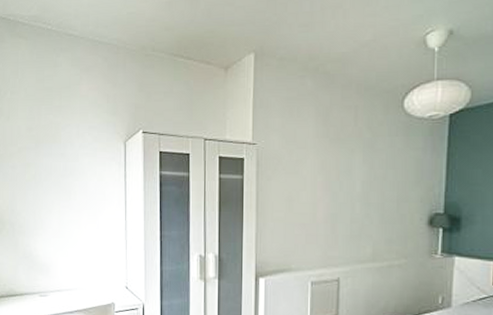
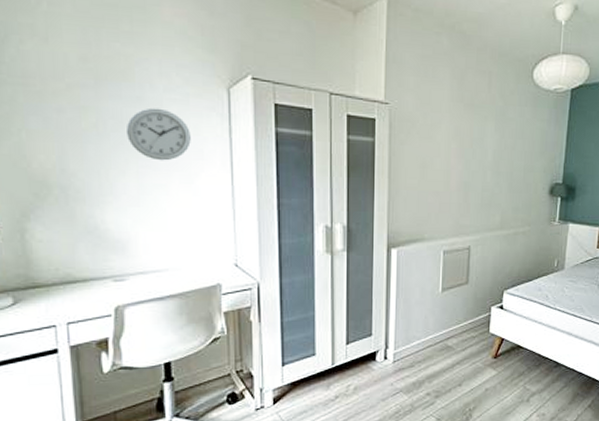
wall clock: none [54,161,97,202] -> present [127,108,191,161]

